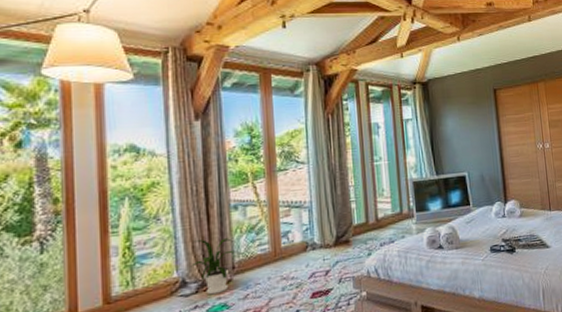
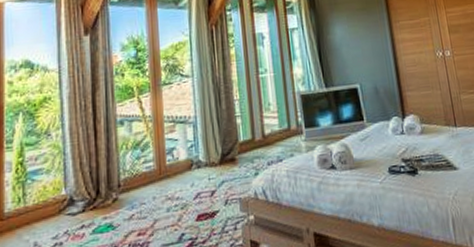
house plant: present [188,238,237,295] -> none [75,154,122,215]

